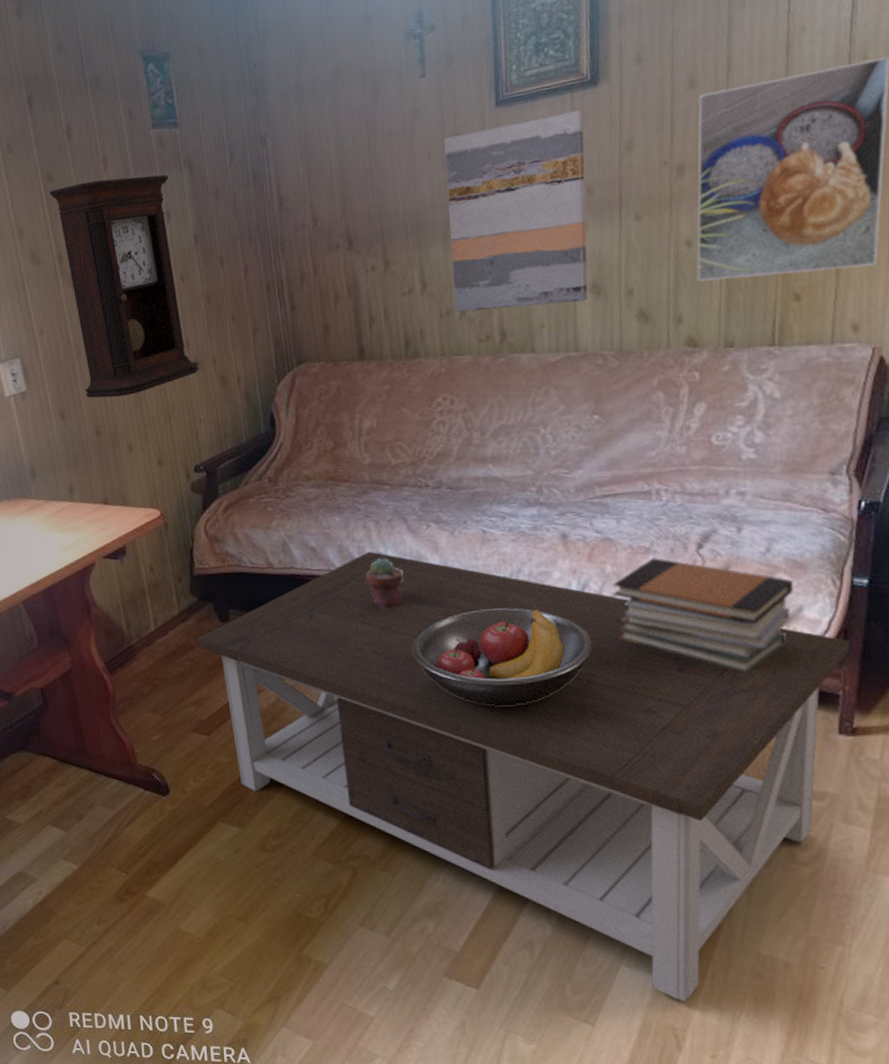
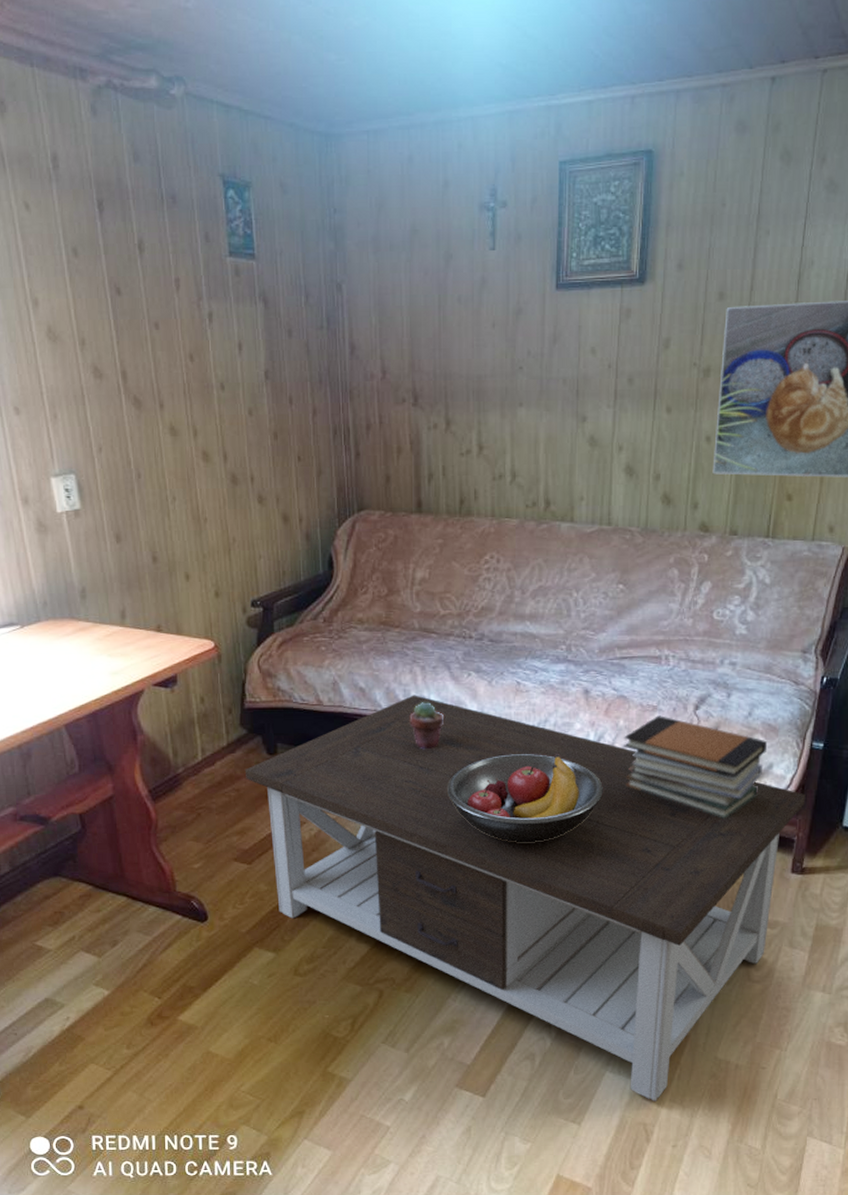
pendulum clock: present [49,174,200,398] -> none [116,300,262,524]
wall art: present [444,109,588,313] -> none [507,303,630,481]

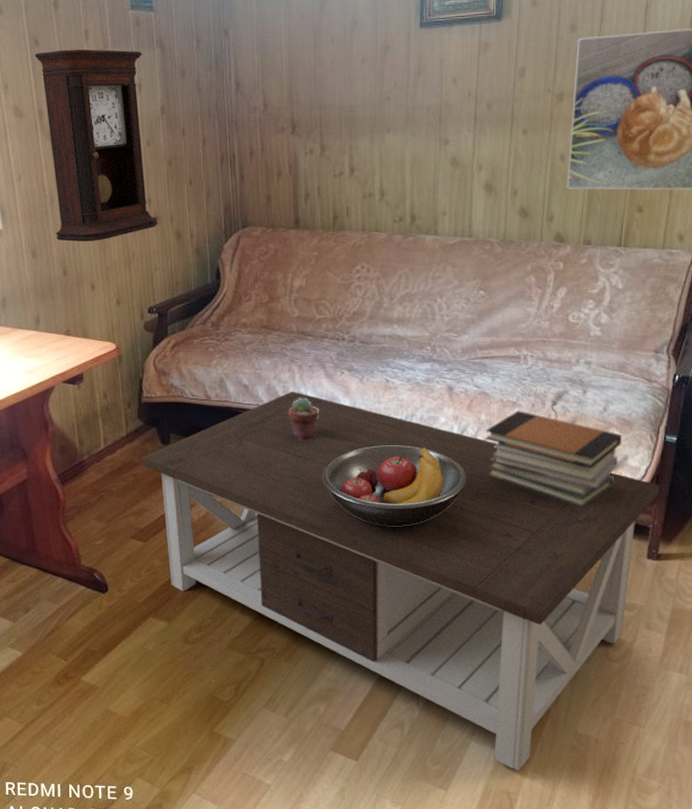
pendulum clock: none [116,300,262,524] -> present [34,49,158,242]

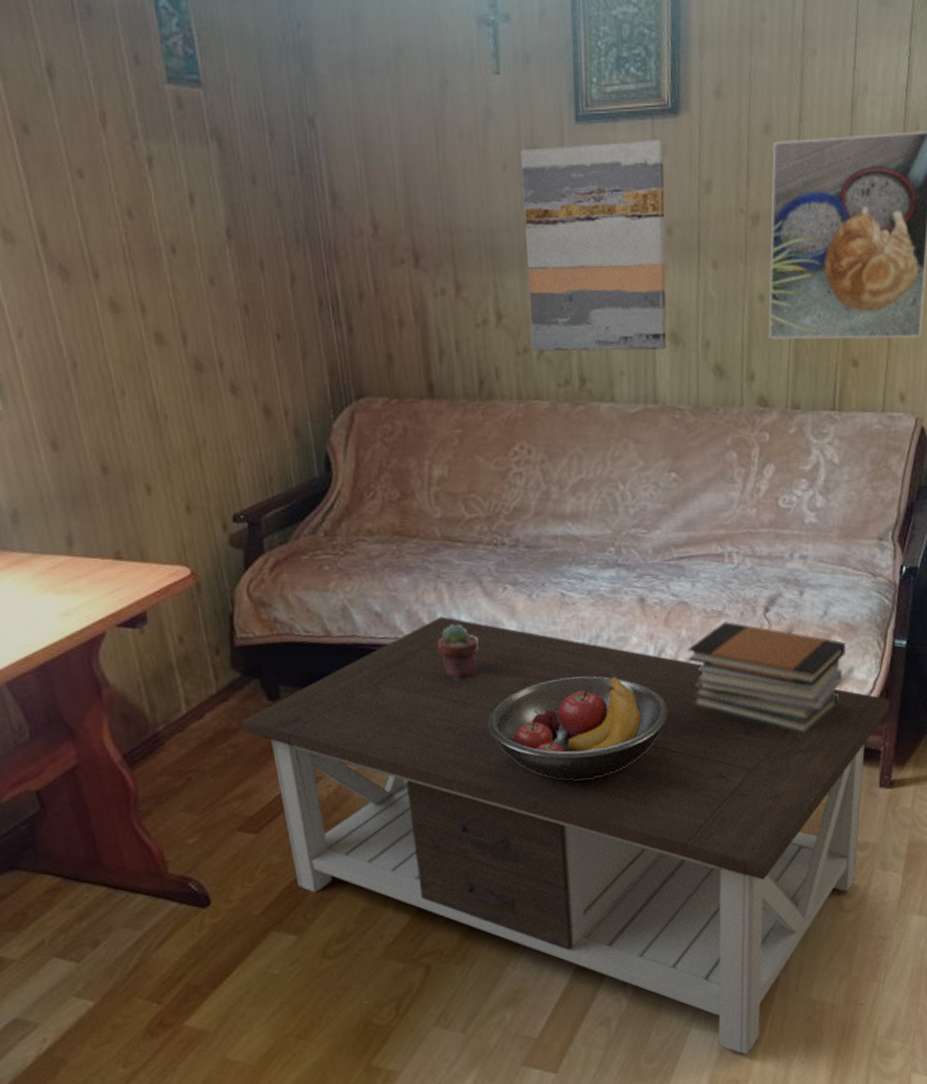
pendulum clock: present [34,49,158,242] -> none [24,140,237,425]
wall art: none [375,38,488,197] -> present [520,138,667,352]

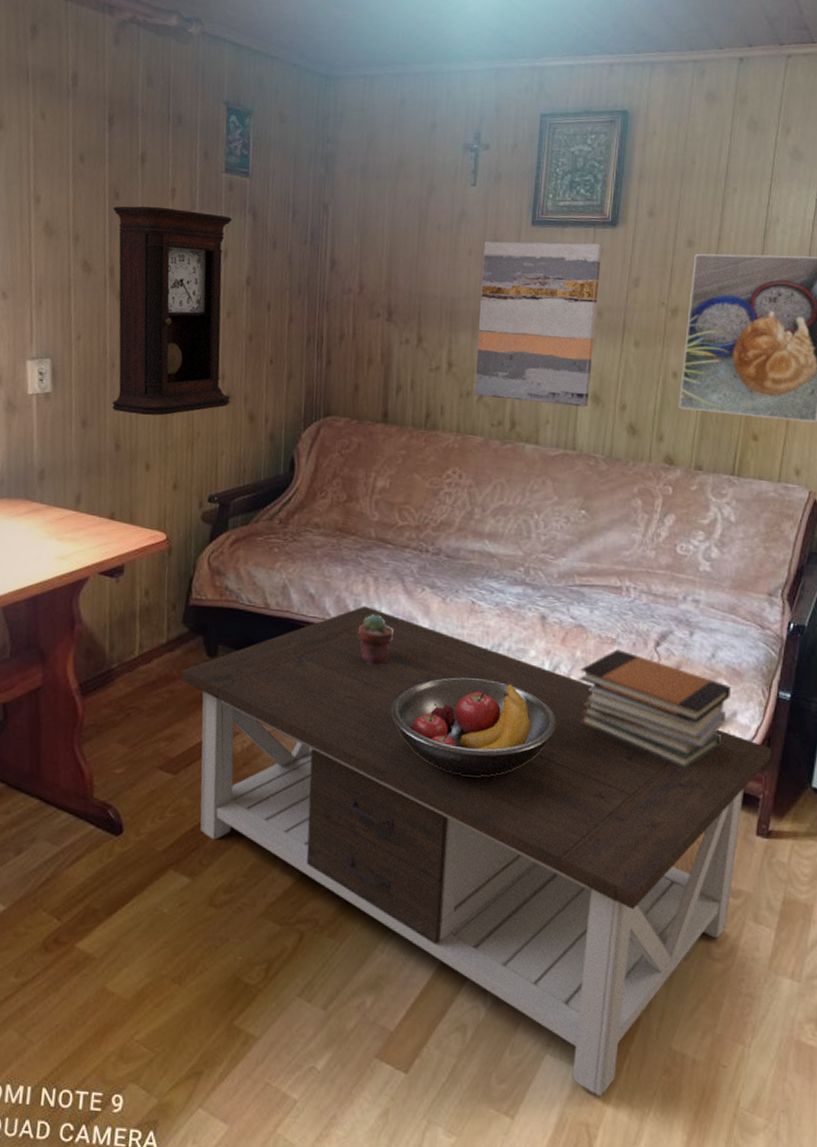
pendulum clock: none [24,140,237,425] -> present [112,206,232,416]

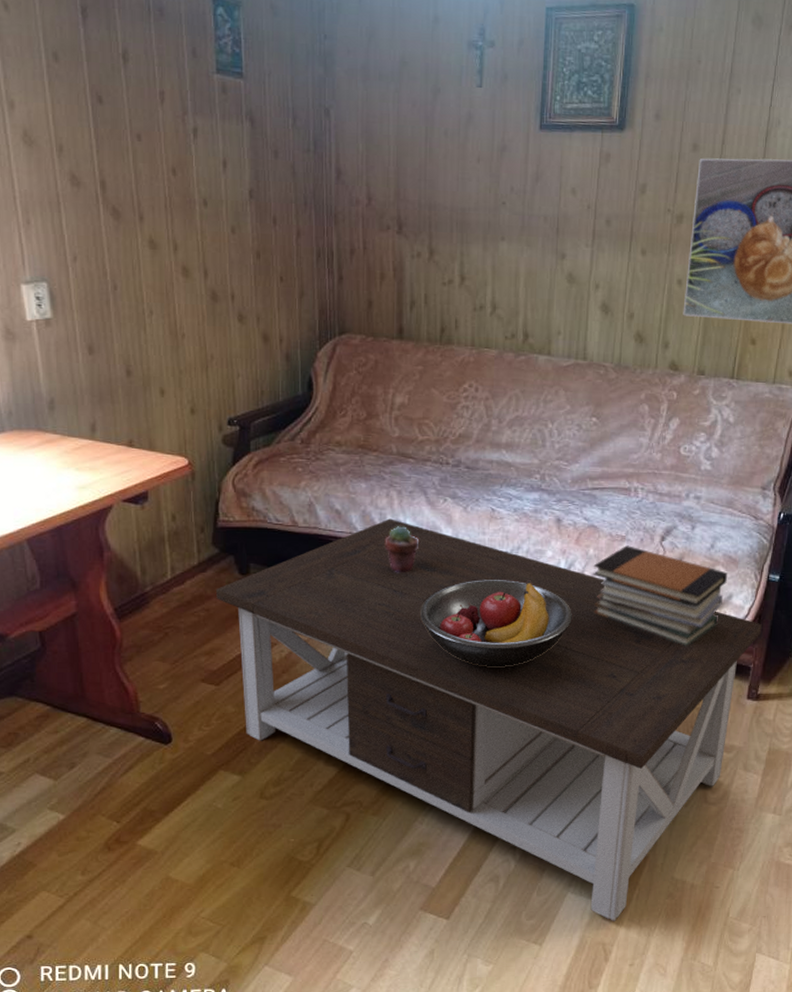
pendulum clock: present [112,206,232,416] -> none [97,111,242,339]
wall art: present [474,241,602,408] -> none [487,147,610,317]

